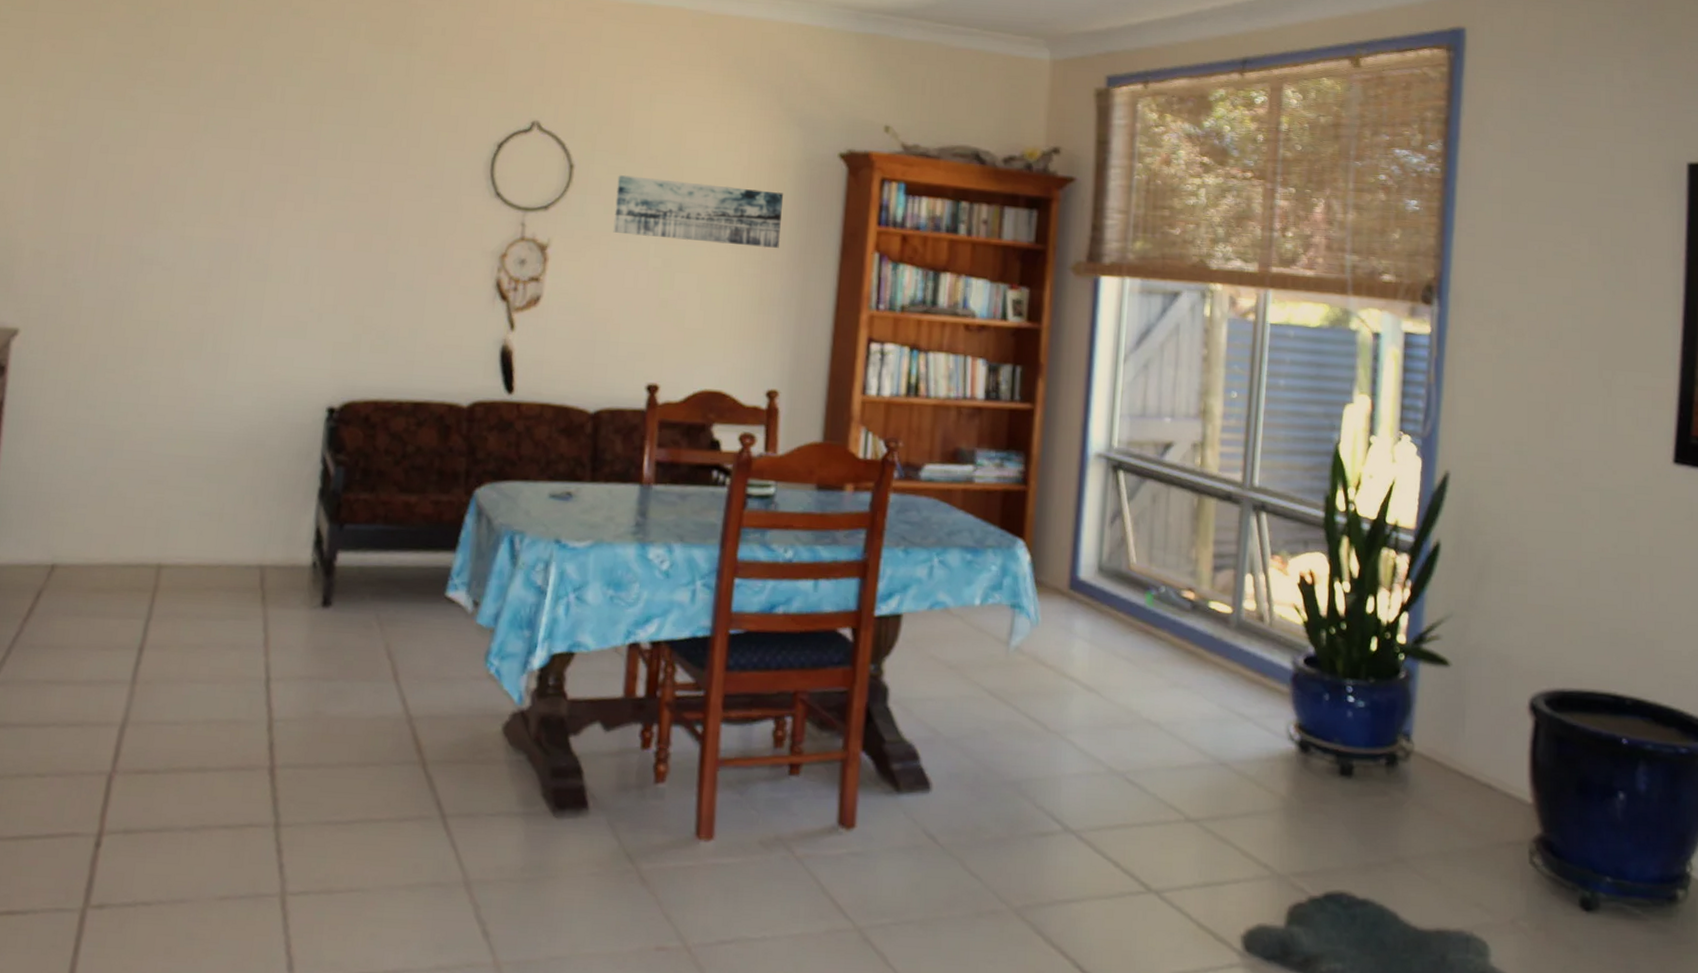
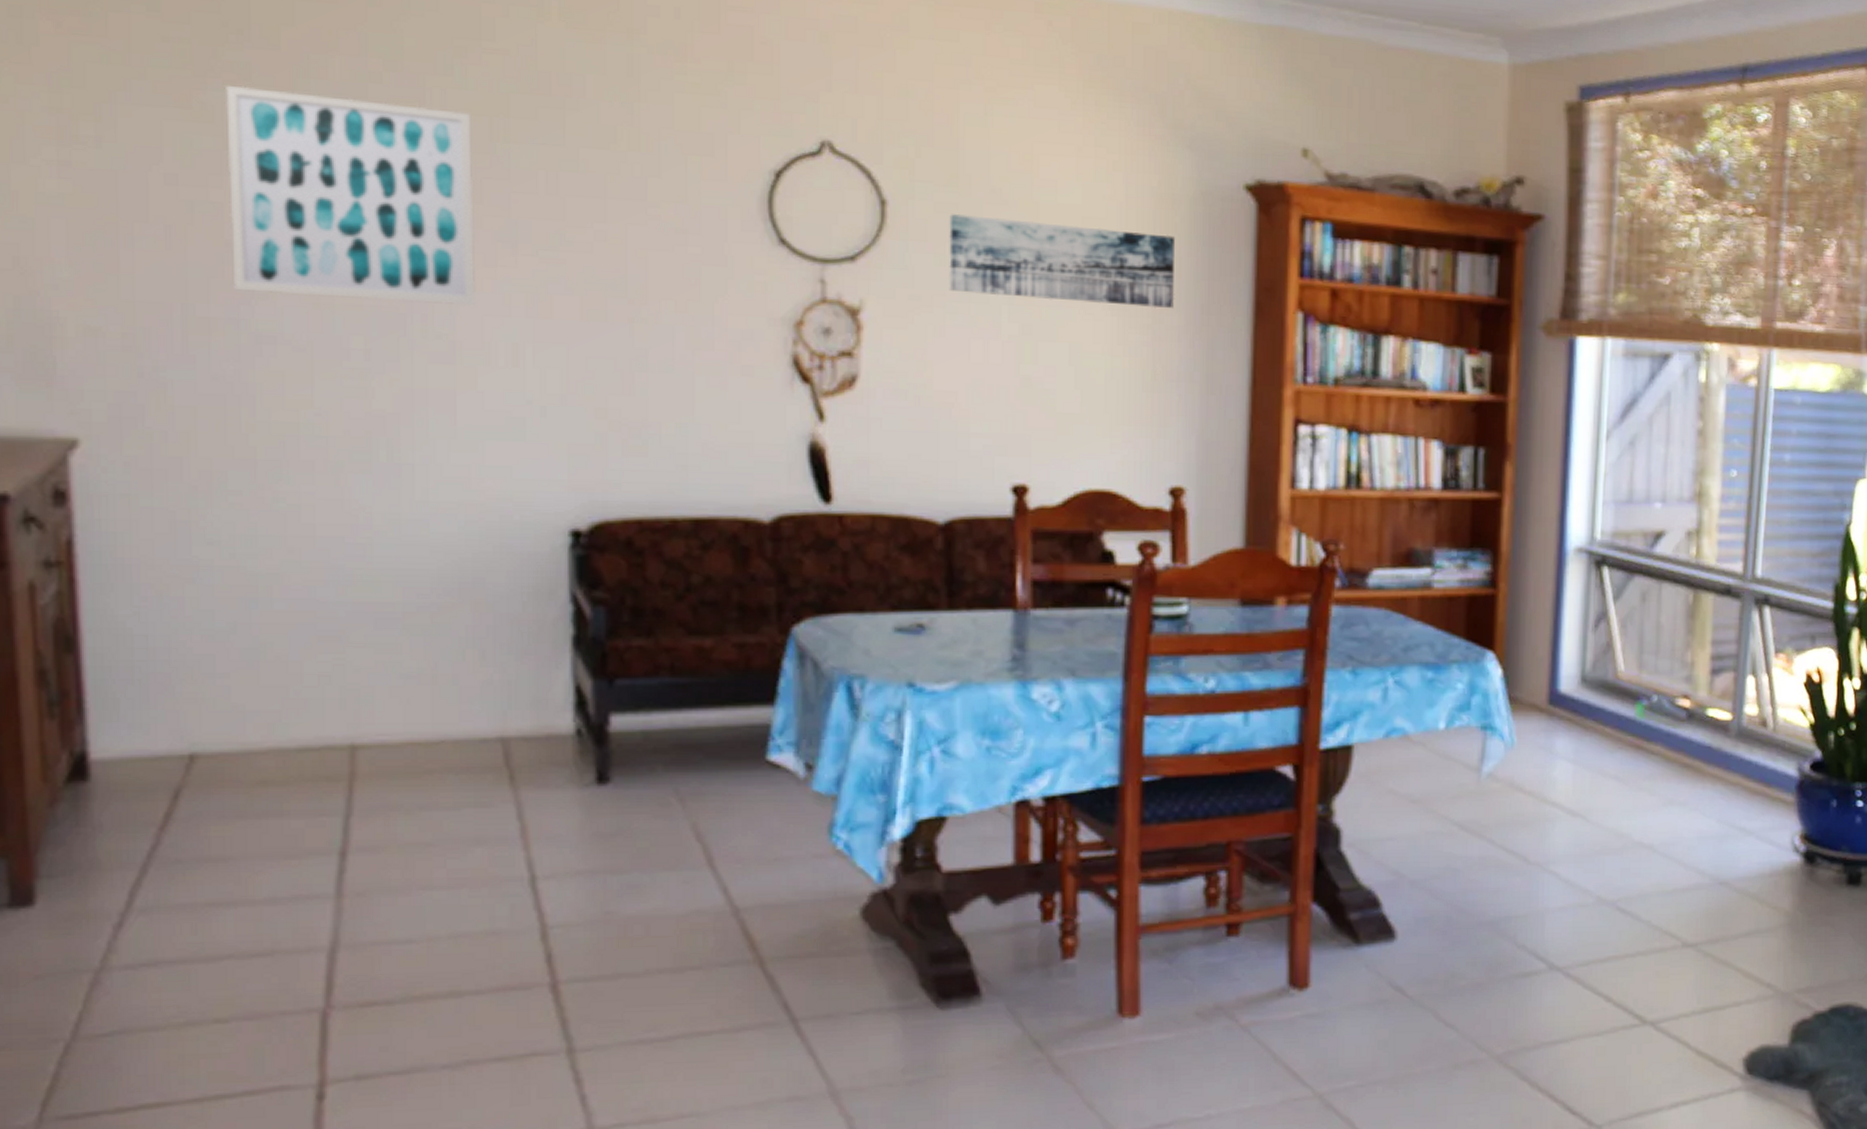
wall art: none [132,84,299,240] -> present [226,84,477,306]

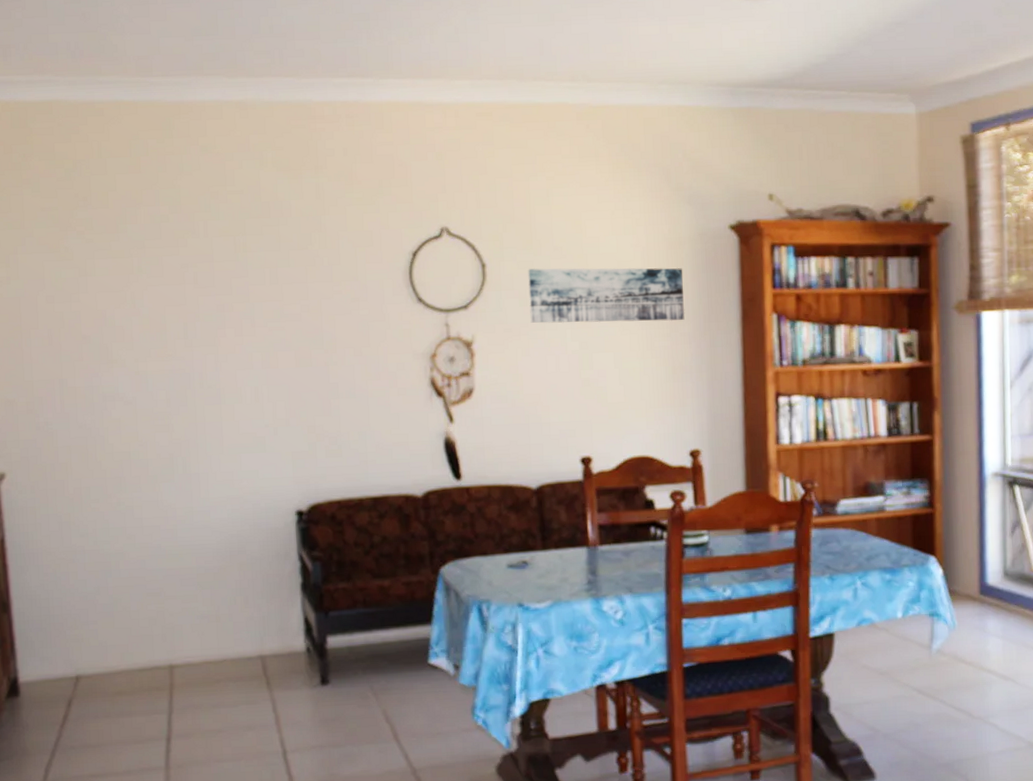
wall art: present [226,84,477,306] -> none [79,234,231,368]

